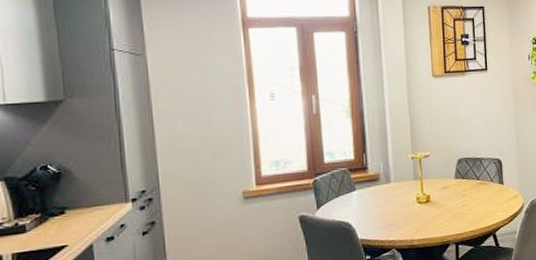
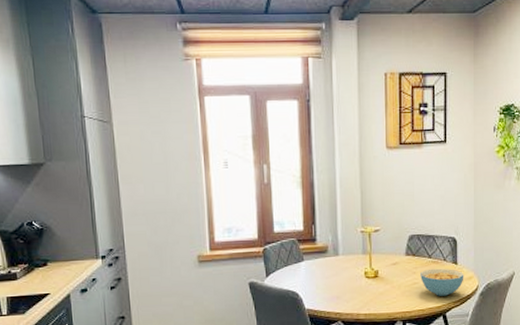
cereal bowl: none [470,189,511,216] -> present [420,268,464,296]

